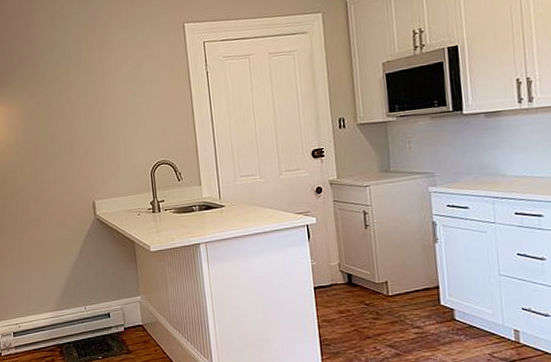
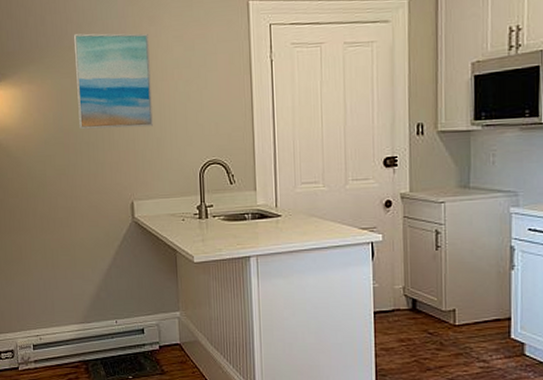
wall art: none [36,56,108,141] -> present [73,33,153,130]

